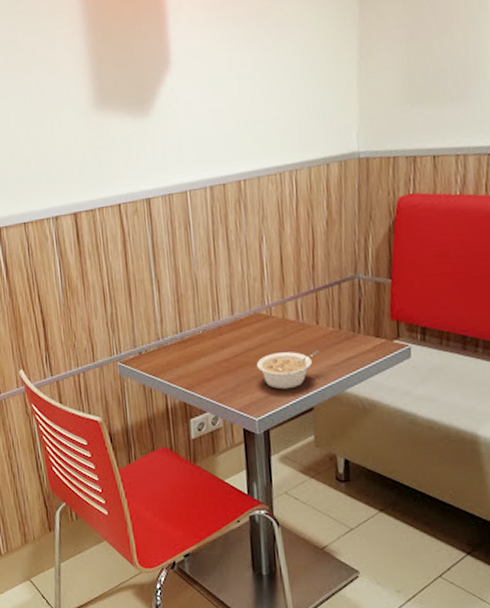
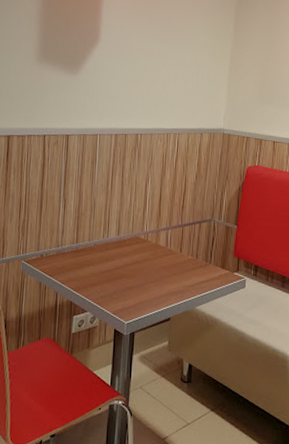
legume: present [256,350,319,390] -> none [131,270,179,301]

